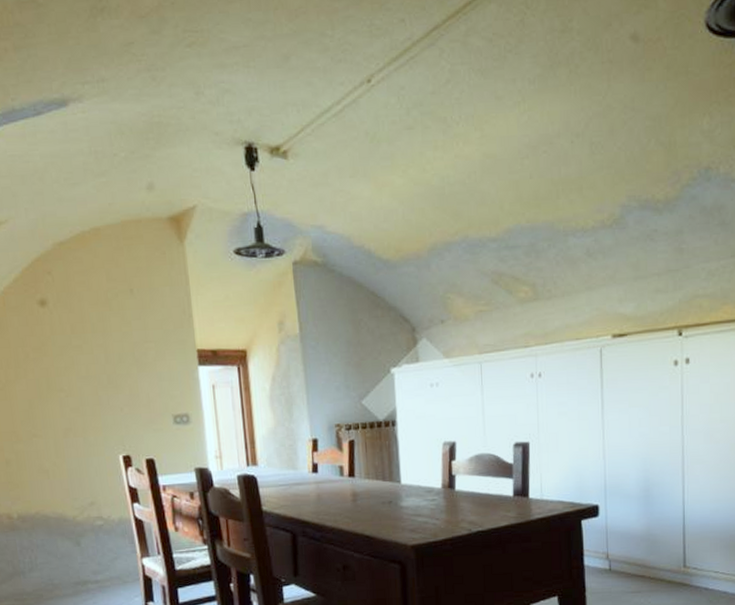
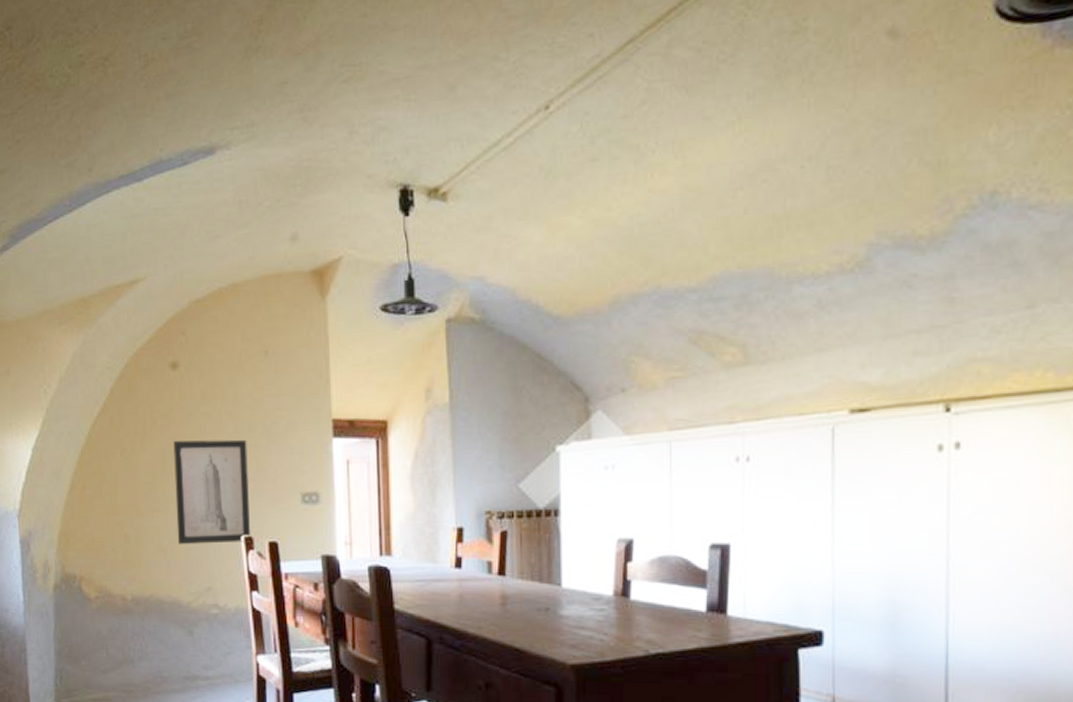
wall art: none [47,369,128,465] -> present [173,439,250,544]

